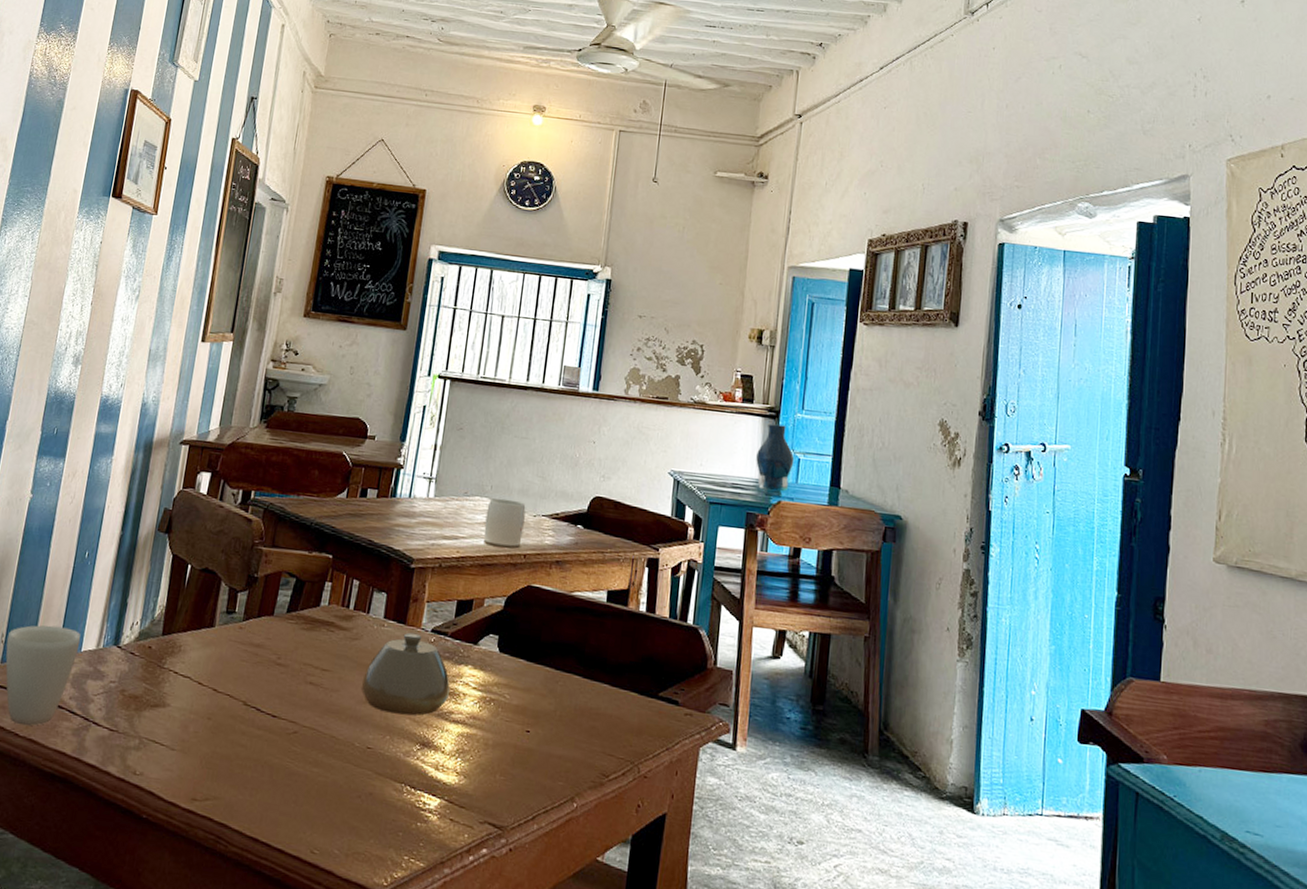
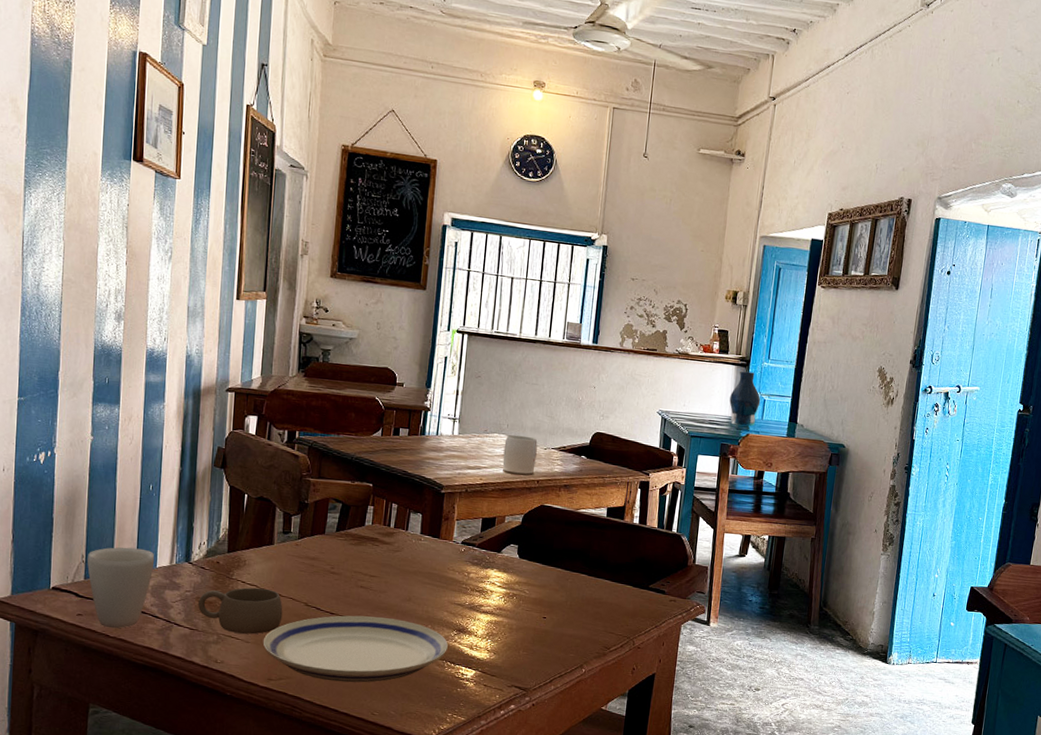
cup: none [122,679,218,740] -> present [198,587,283,634]
plate: none [190,719,409,809] -> present [263,615,448,683]
sugar bowl: present [361,632,450,716] -> none [404,544,479,609]

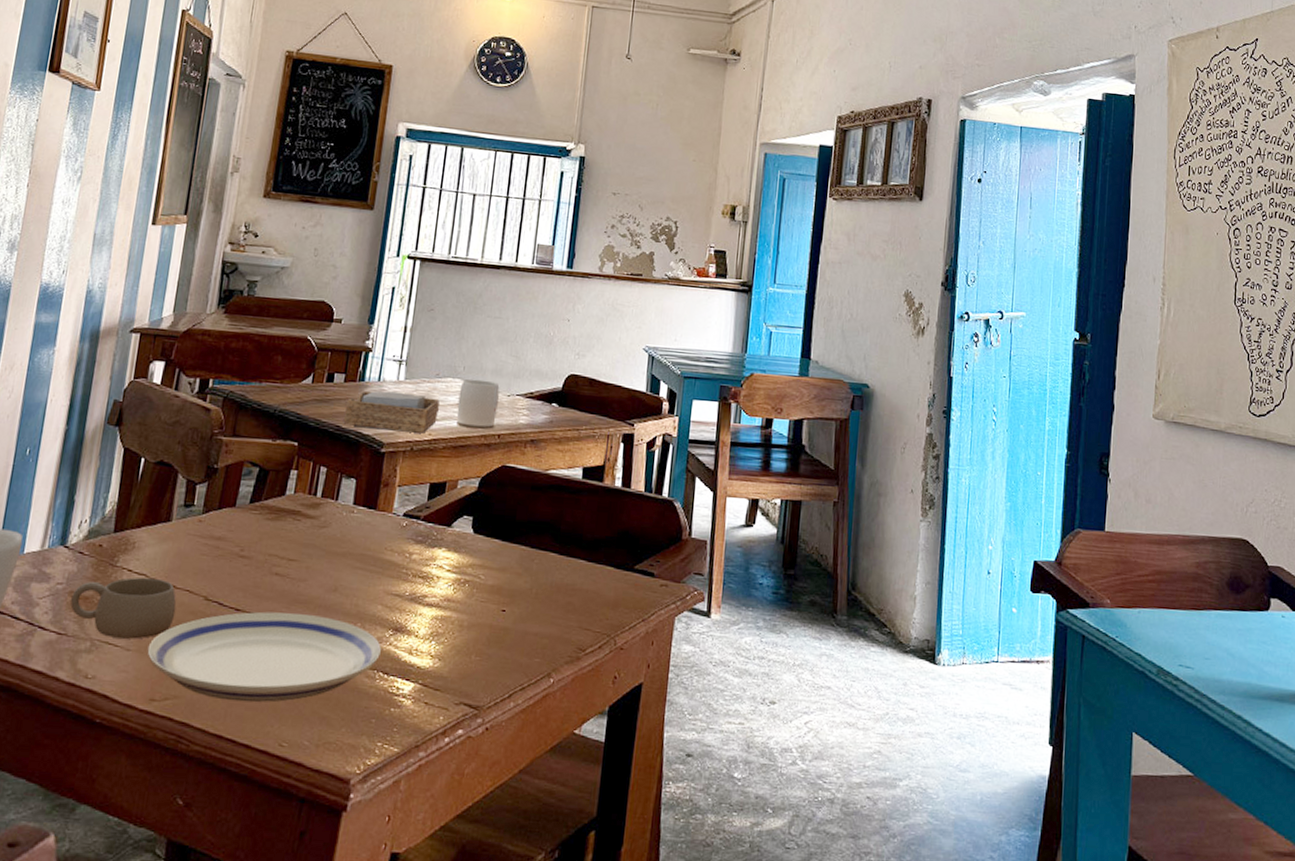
napkin holder: none [409,442,489,478] -> present [343,390,440,433]
vase: present [729,371,761,431] -> none [728,298,767,369]

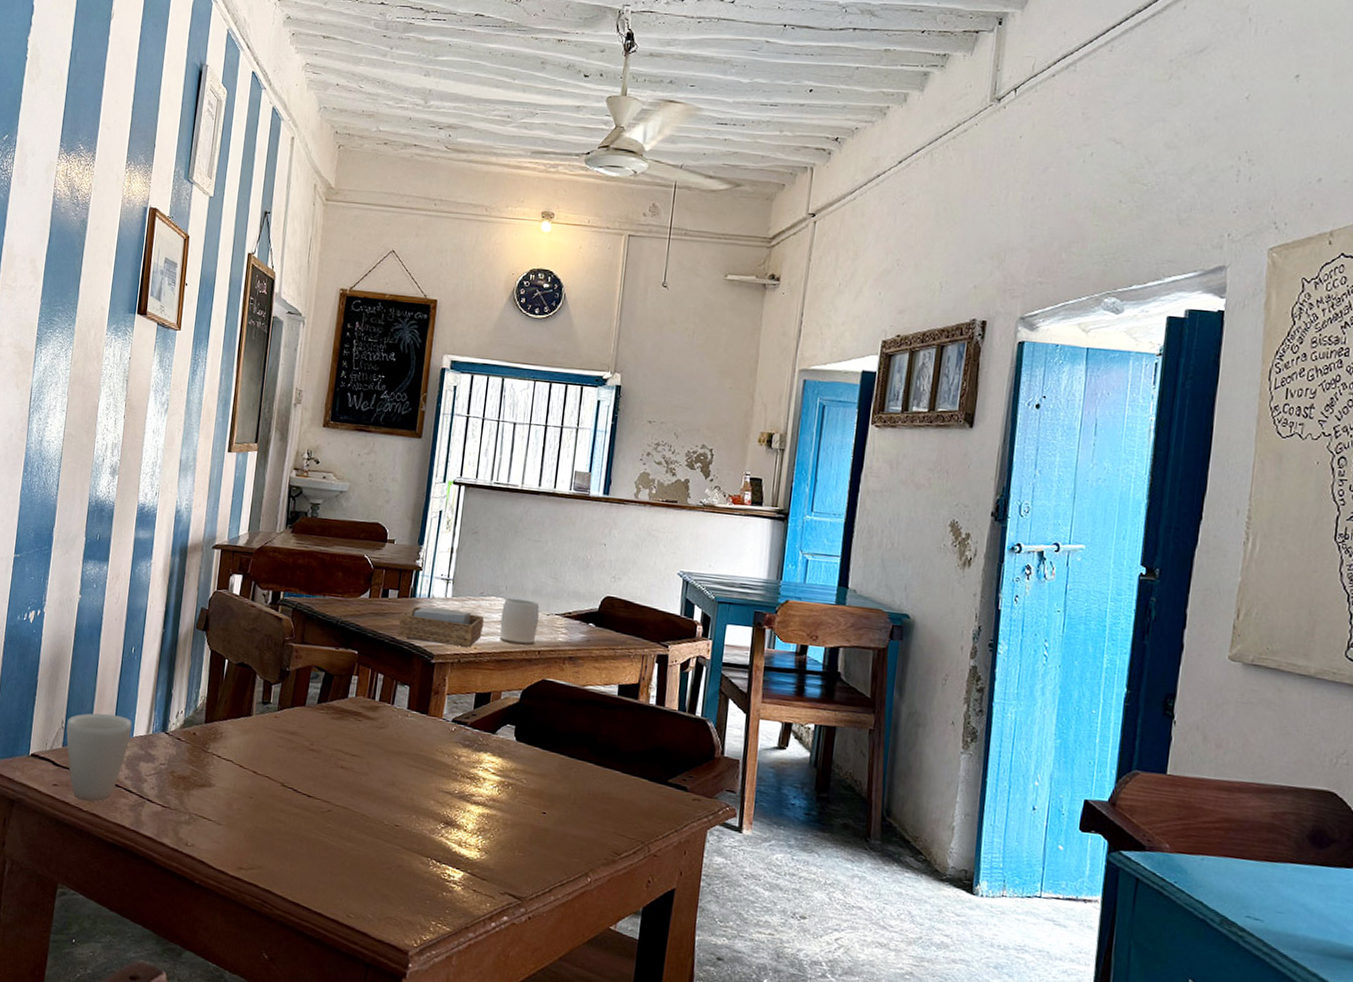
cup: present [70,577,177,639] -> none [172,762,258,816]
plate: present [147,611,381,703] -> none [235,799,434,879]

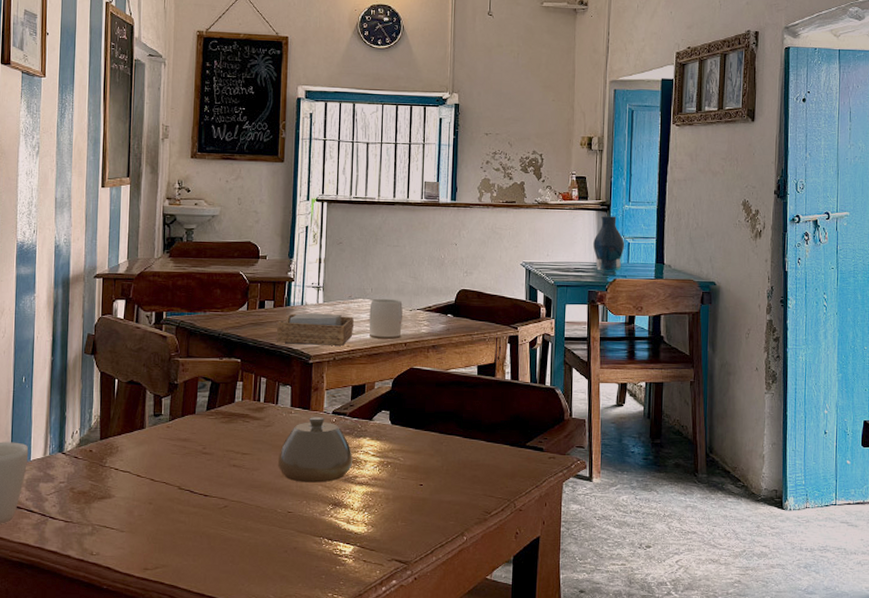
sugar bowl: none [388,722,471,798] -> present [277,416,353,483]
vase: none [763,525,803,596] -> present [592,216,625,276]

